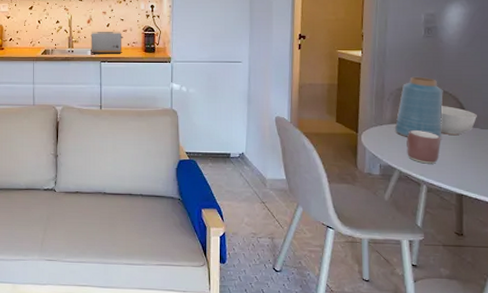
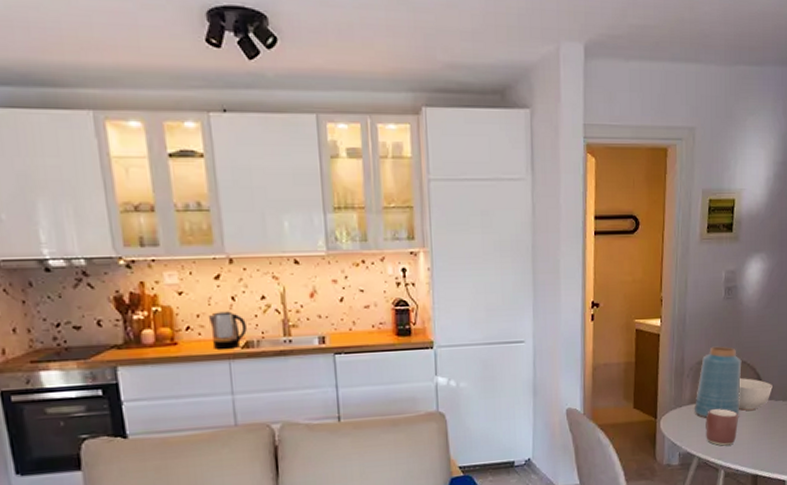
kettle: none [23,30,46,54] -> present [208,311,247,349]
toaster: present [91,31,123,54] -> none [316,307,365,343]

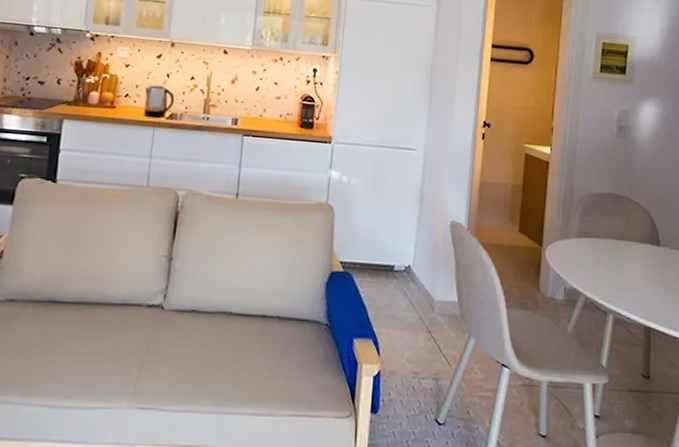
vase: present [695,346,742,418] -> none [583,182,634,257]
mug: present [705,408,739,446] -> none [594,247,630,289]
bowl: present [738,377,772,411] -> none [629,218,667,256]

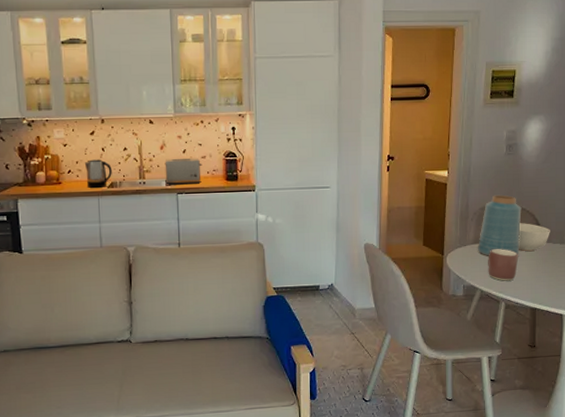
toaster: none [232,94,276,127] -> present [164,157,202,185]
vase: none [583,182,634,257] -> present [478,195,522,256]
mug: none [594,247,630,289] -> present [488,249,519,281]
bowl: none [629,218,667,256] -> present [518,222,550,252]

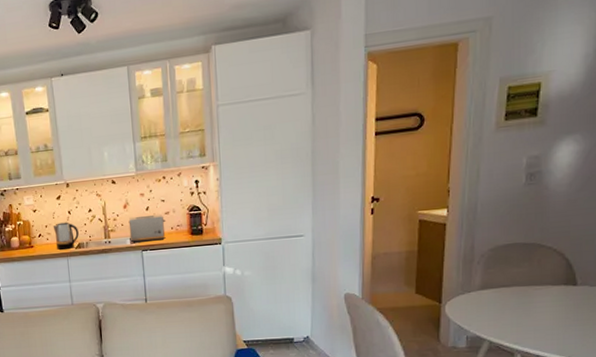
vase: present [478,195,522,256] -> none [486,232,546,304]
mug: present [488,249,519,281] -> none [499,294,541,331]
bowl: present [518,222,550,252] -> none [540,263,586,297]

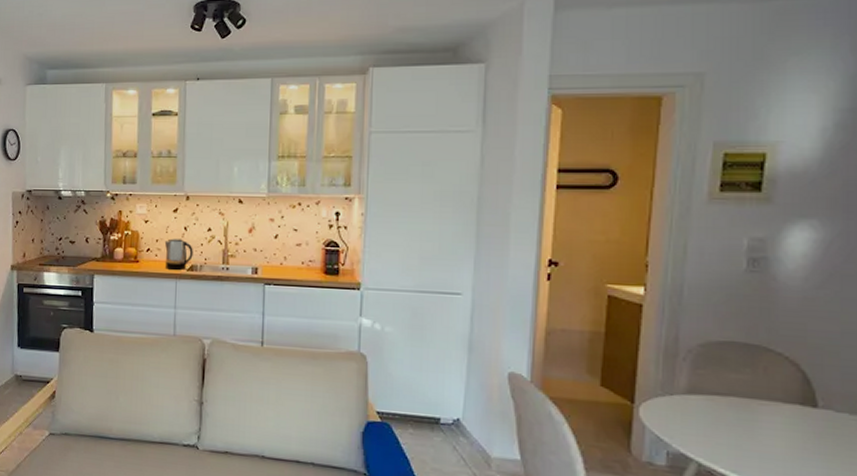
toaster: present [128,214,166,243] -> none [251,243,296,275]

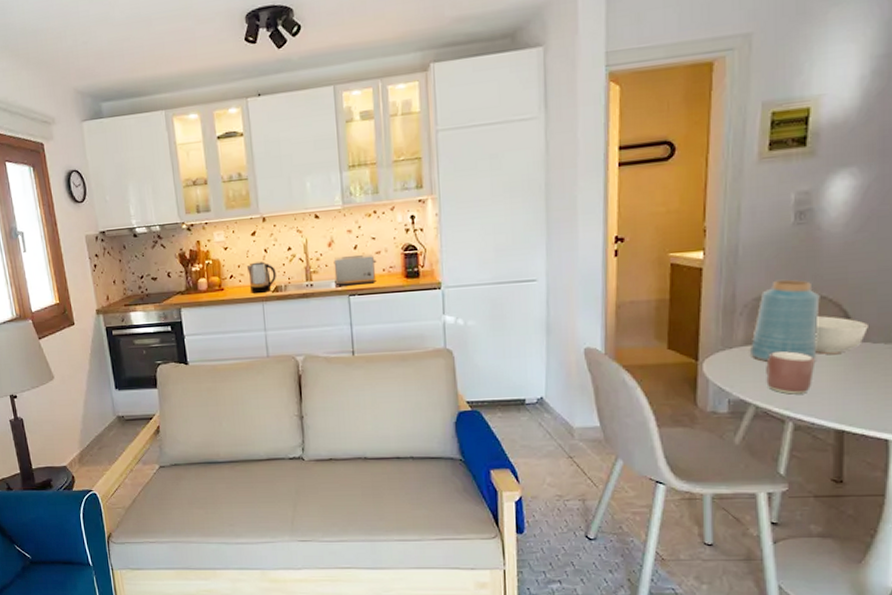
toaster: none [251,243,296,275] -> present [333,253,377,286]
vase: none [694,328,775,420] -> present [750,279,820,362]
mug: none [711,406,769,458] -> present [766,351,816,395]
bowl: none [767,372,830,419] -> present [814,315,868,355]

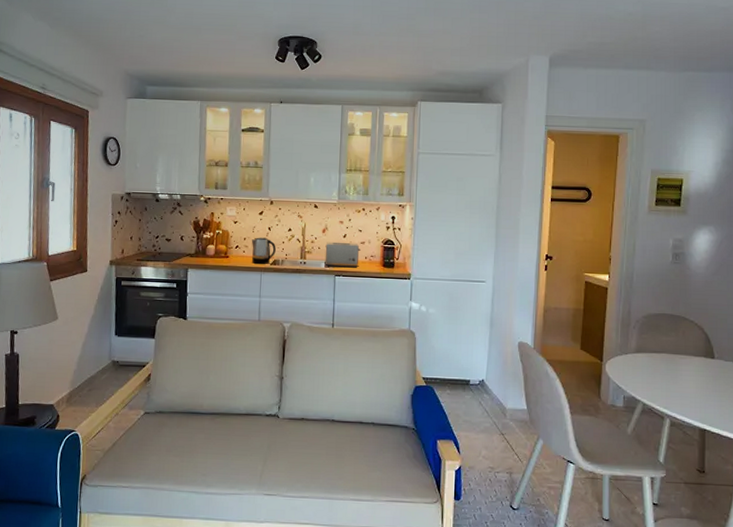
vase: present [750,279,820,362] -> none [640,304,689,369]
mug: present [766,351,816,395] -> none [651,360,686,397]
bowl: present [814,315,868,355] -> none [685,335,722,368]

